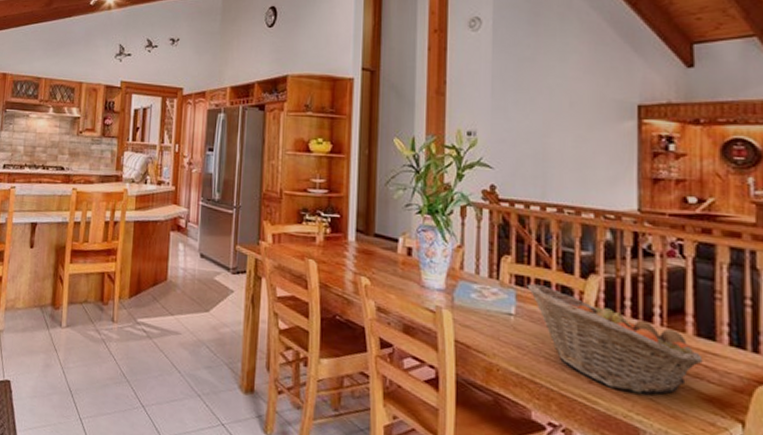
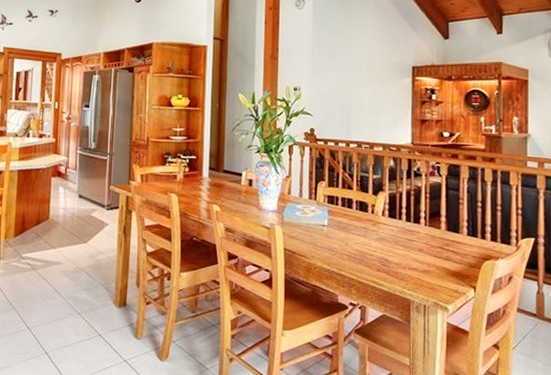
fruit basket: present [527,283,703,395] -> none [336,201,451,275]

